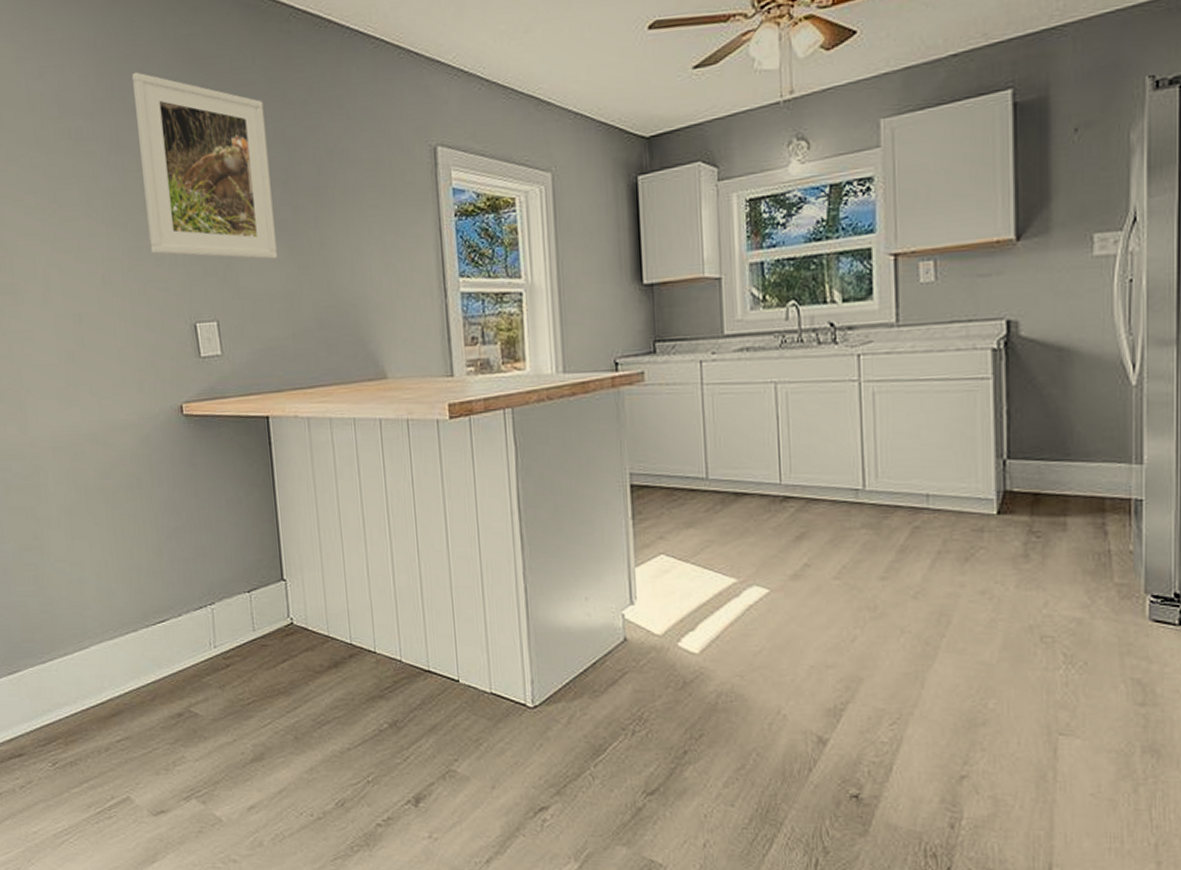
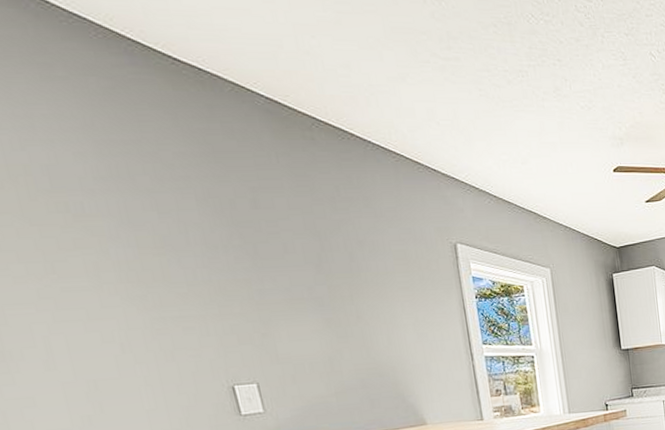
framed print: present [131,71,277,260] -> none [140,156,315,330]

